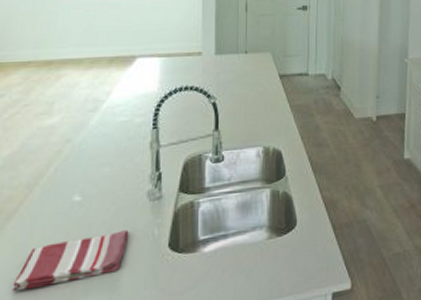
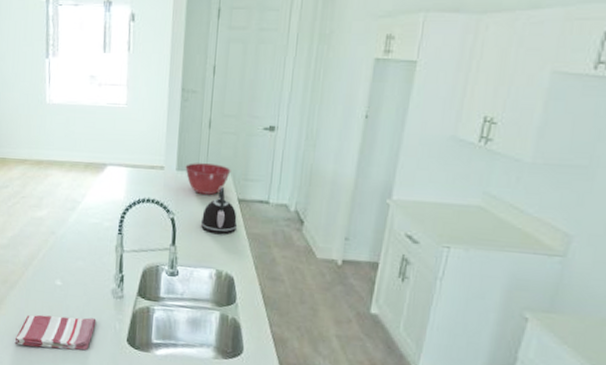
mixing bowl: none [224,44,270,75] -> present [185,163,231,195]
kettle: none [243,64,281,112] -> present [200,186,238,235]

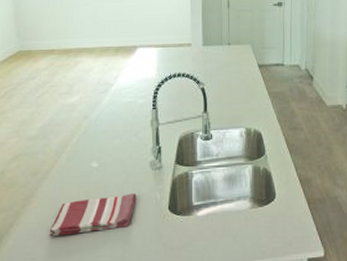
mixing bowl: present [185,163,231,195] -> none [210,37,250,64]
kettle: present [200,186,238,235] -> none [228,55,260,97]

